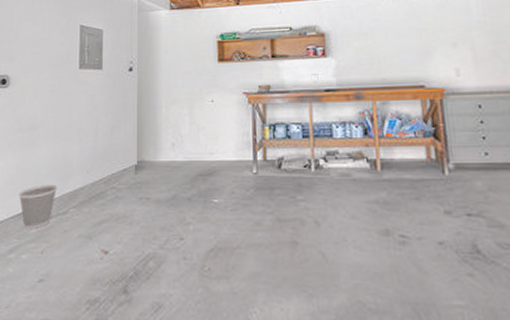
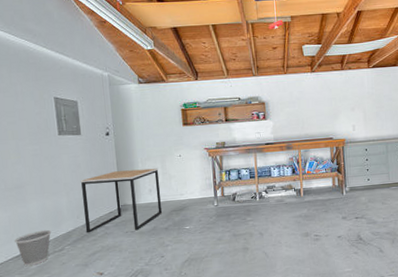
side table: none [94,115,186,198] -> present [80,168,162,233]

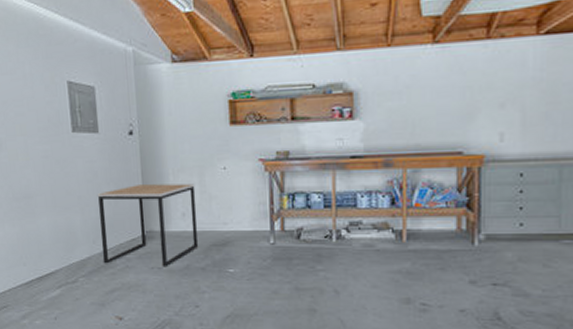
wastebasket: present [14,229,52,267] -> none [23,254,64,298]

